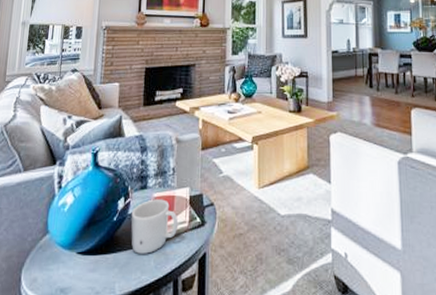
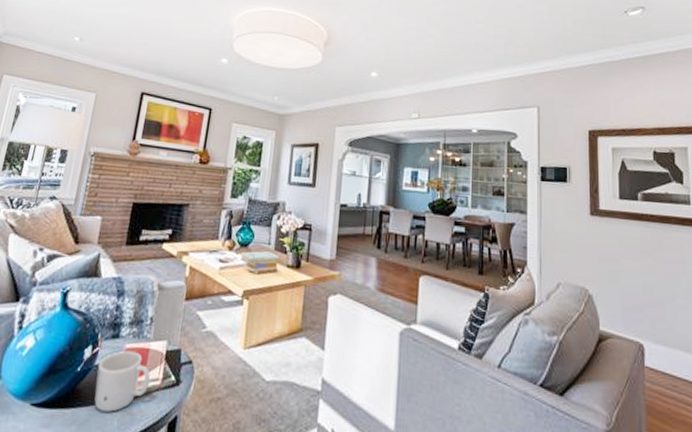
books: none [246,100,281,121] -> present [240,251,279,275]

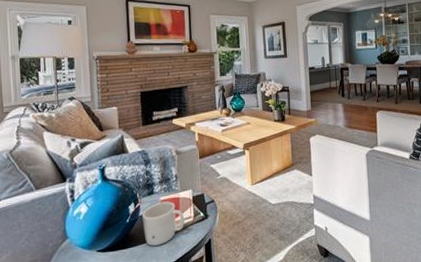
books: present [240,251,279,275] -> none [236,112,268,131]

